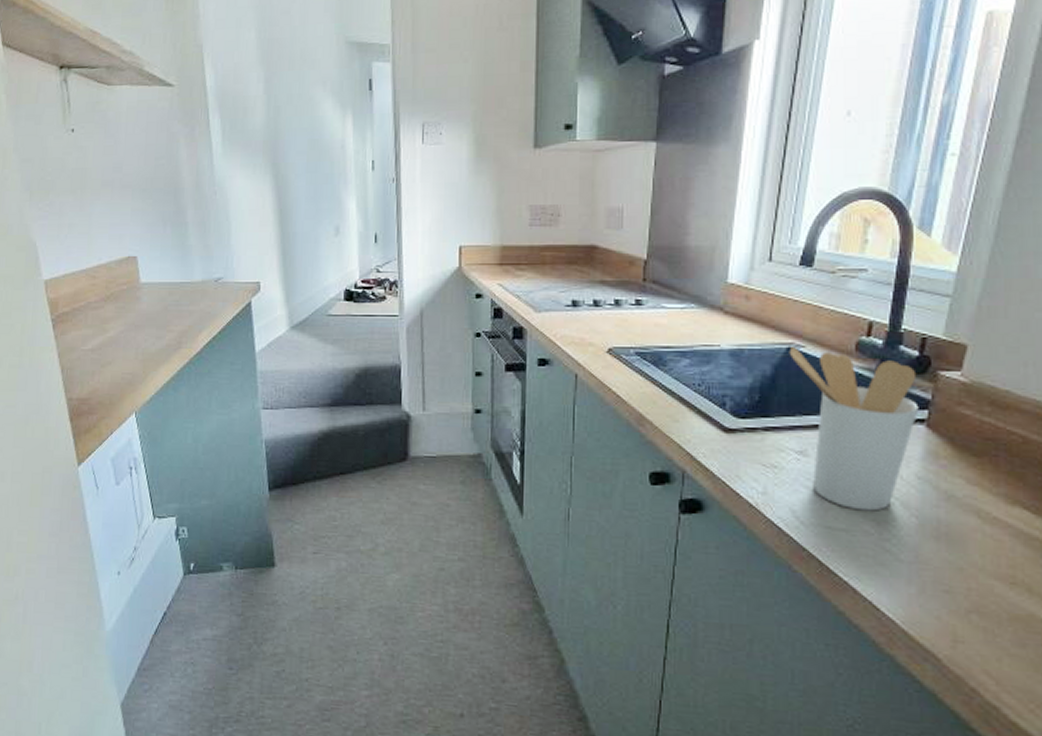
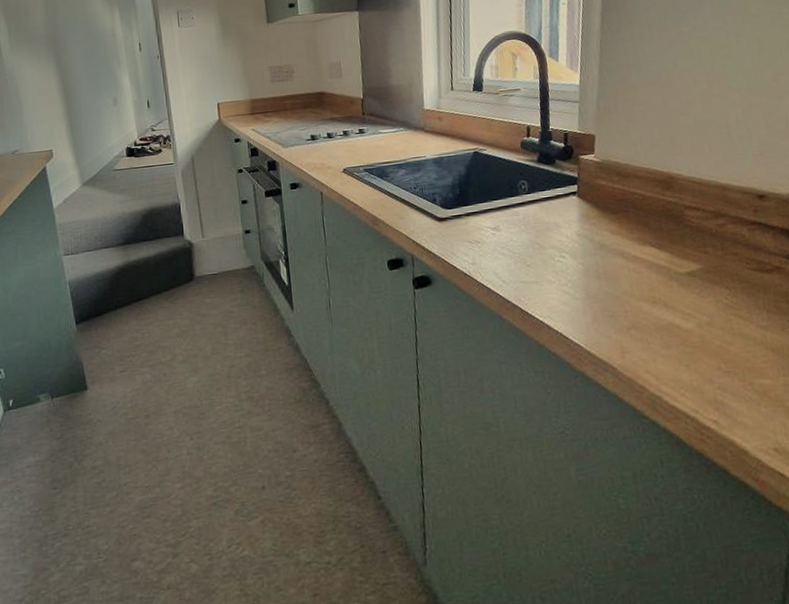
utensil holder: present [789,346,919,511] -> none [475,150,571,266]

